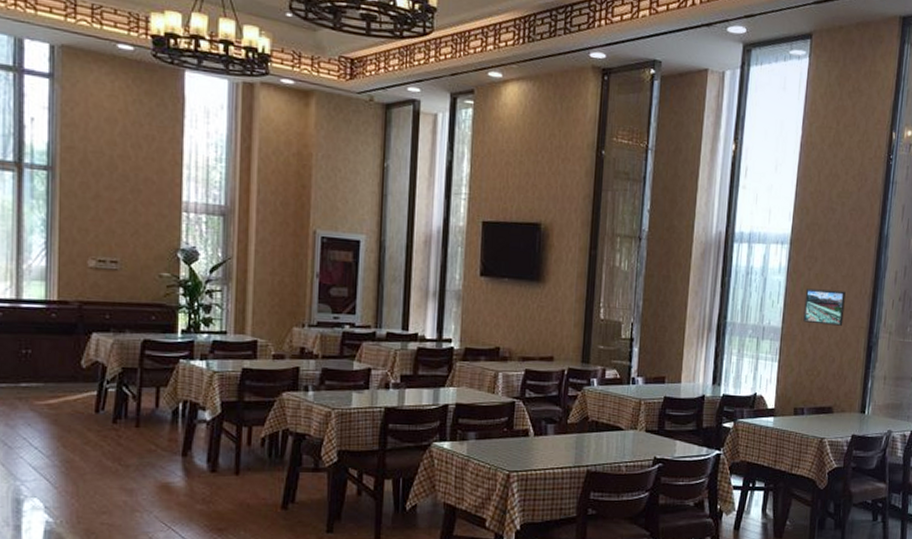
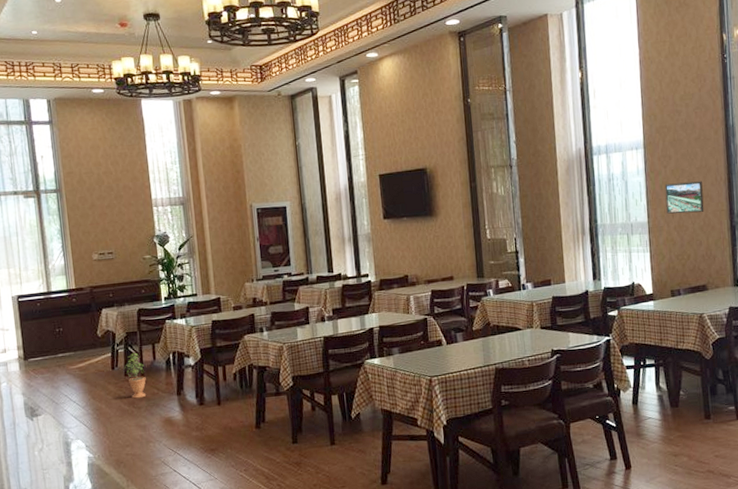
potted plant: none [113,394,142,454] -> present [124,352,147,399]

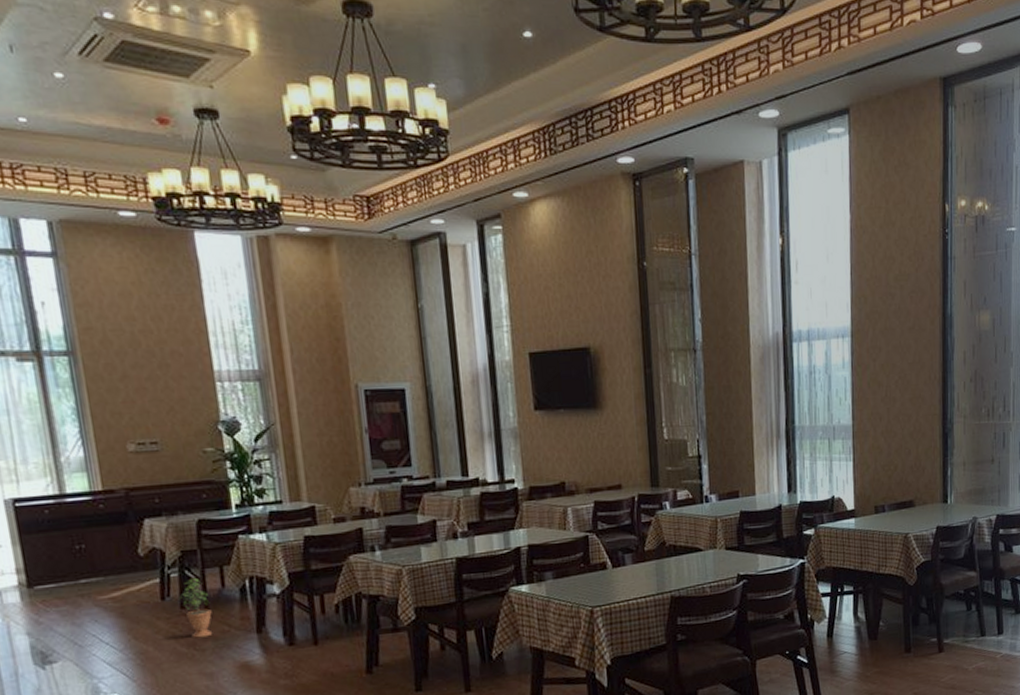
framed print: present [664,181,704,214] -> none [873,379,915,417]

